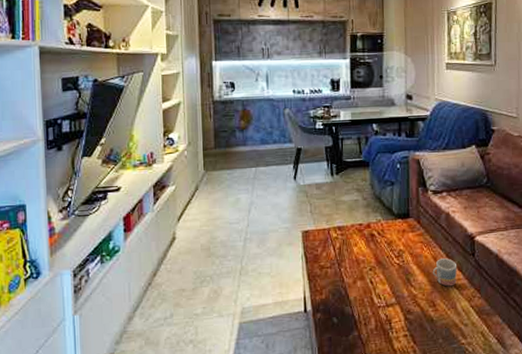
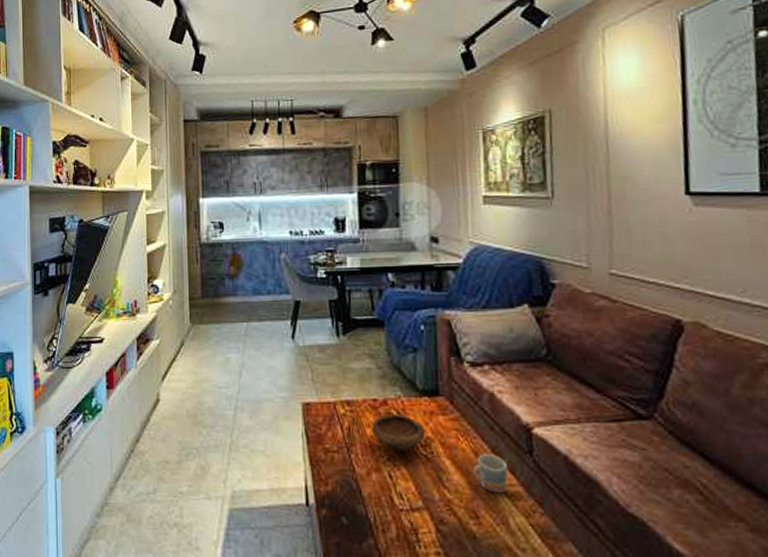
bowl: none [357,234,399,263] -> present [371,414,426,452]

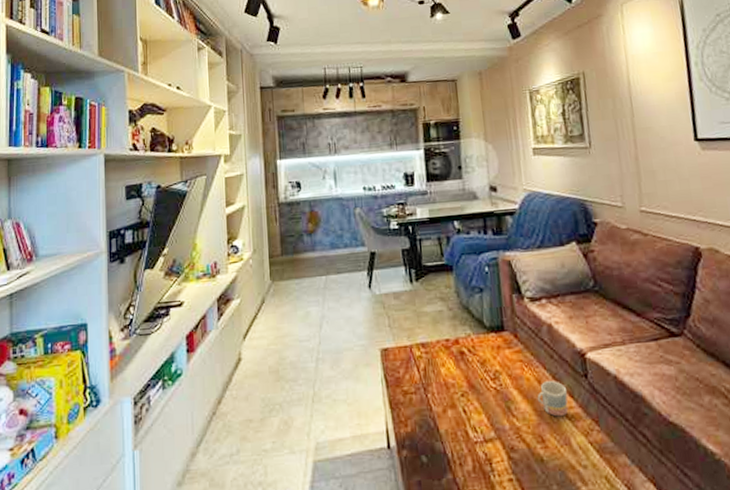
bowl: present [371,414,426,452] -> none [445,351,495,387]

